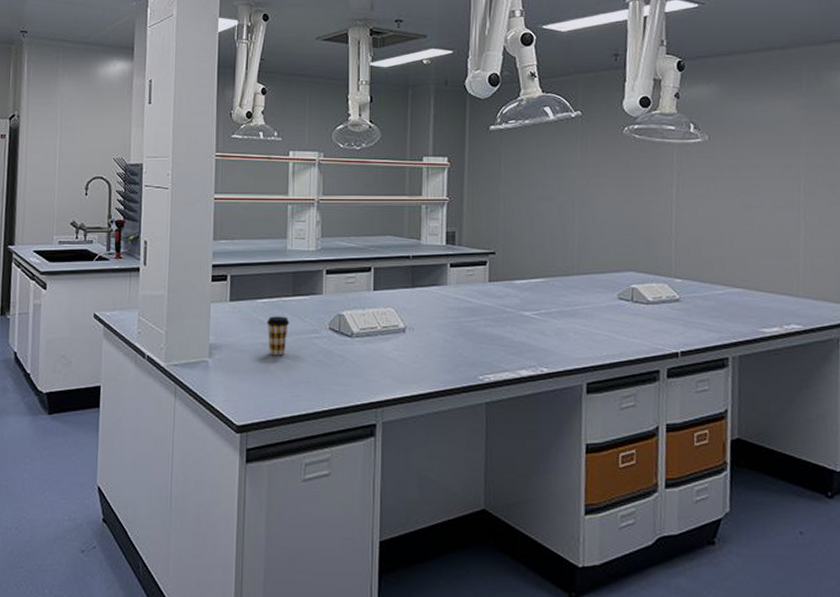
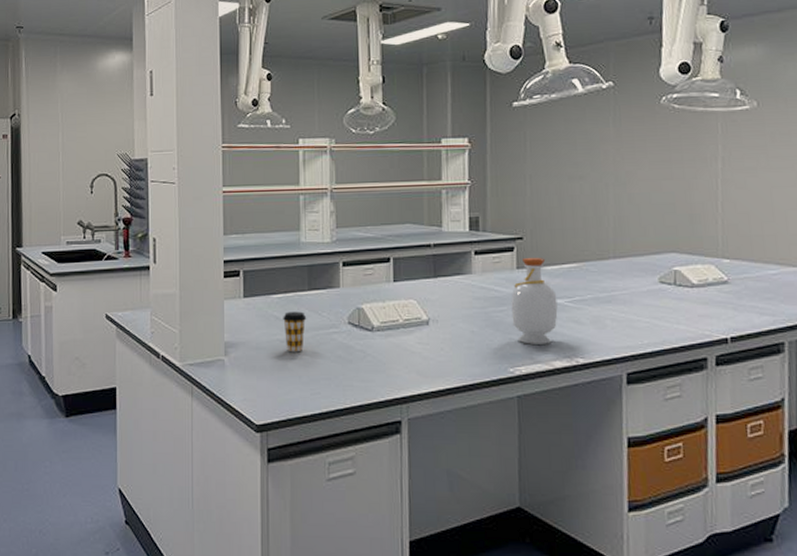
bottle: none [482,271,525,354] -> present [511,257,558,344]

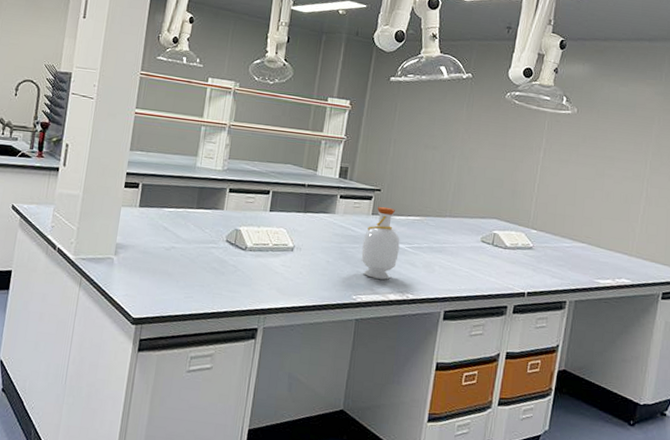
coffee cup: present [283,311,307,352] -> none [169,224,192,260]

